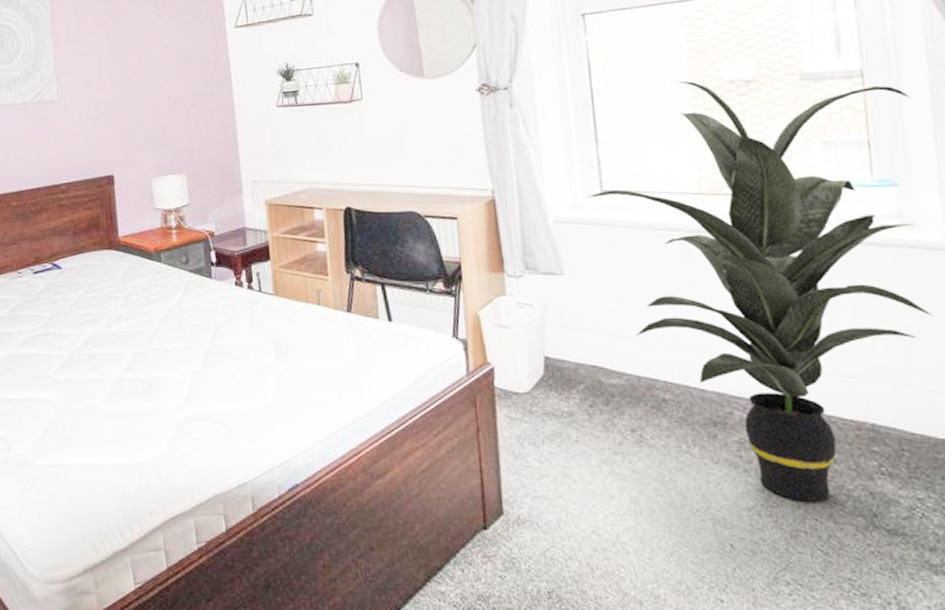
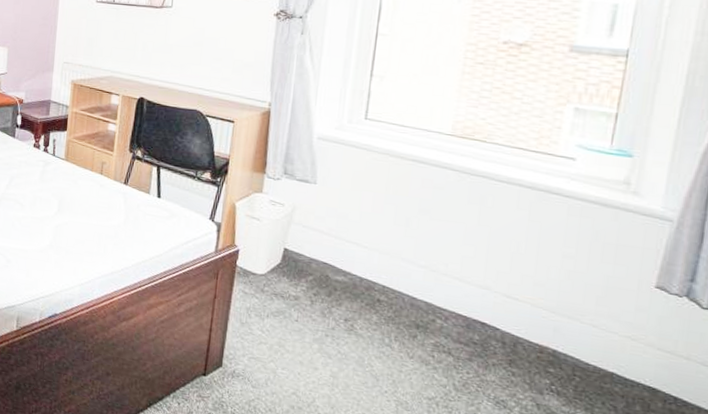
indoor plant: present [588,81,933,502] -> none [352,36,667,404]

